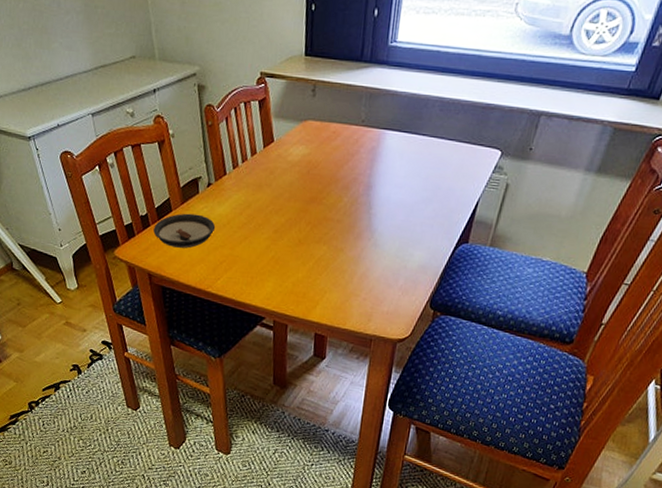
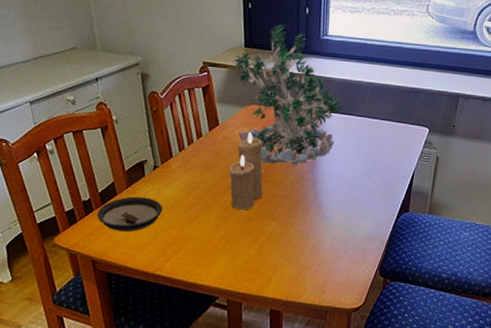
candle: none [281,150,318,233] -> present [229,132,263,210]
plant: none [293,29,406,188] -> present [234,24,342,166]

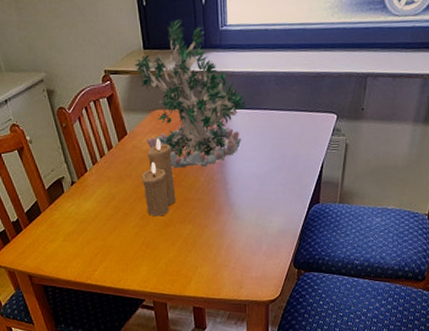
saucer: present [97,196,163,232] -> none [26,212,85,247]

